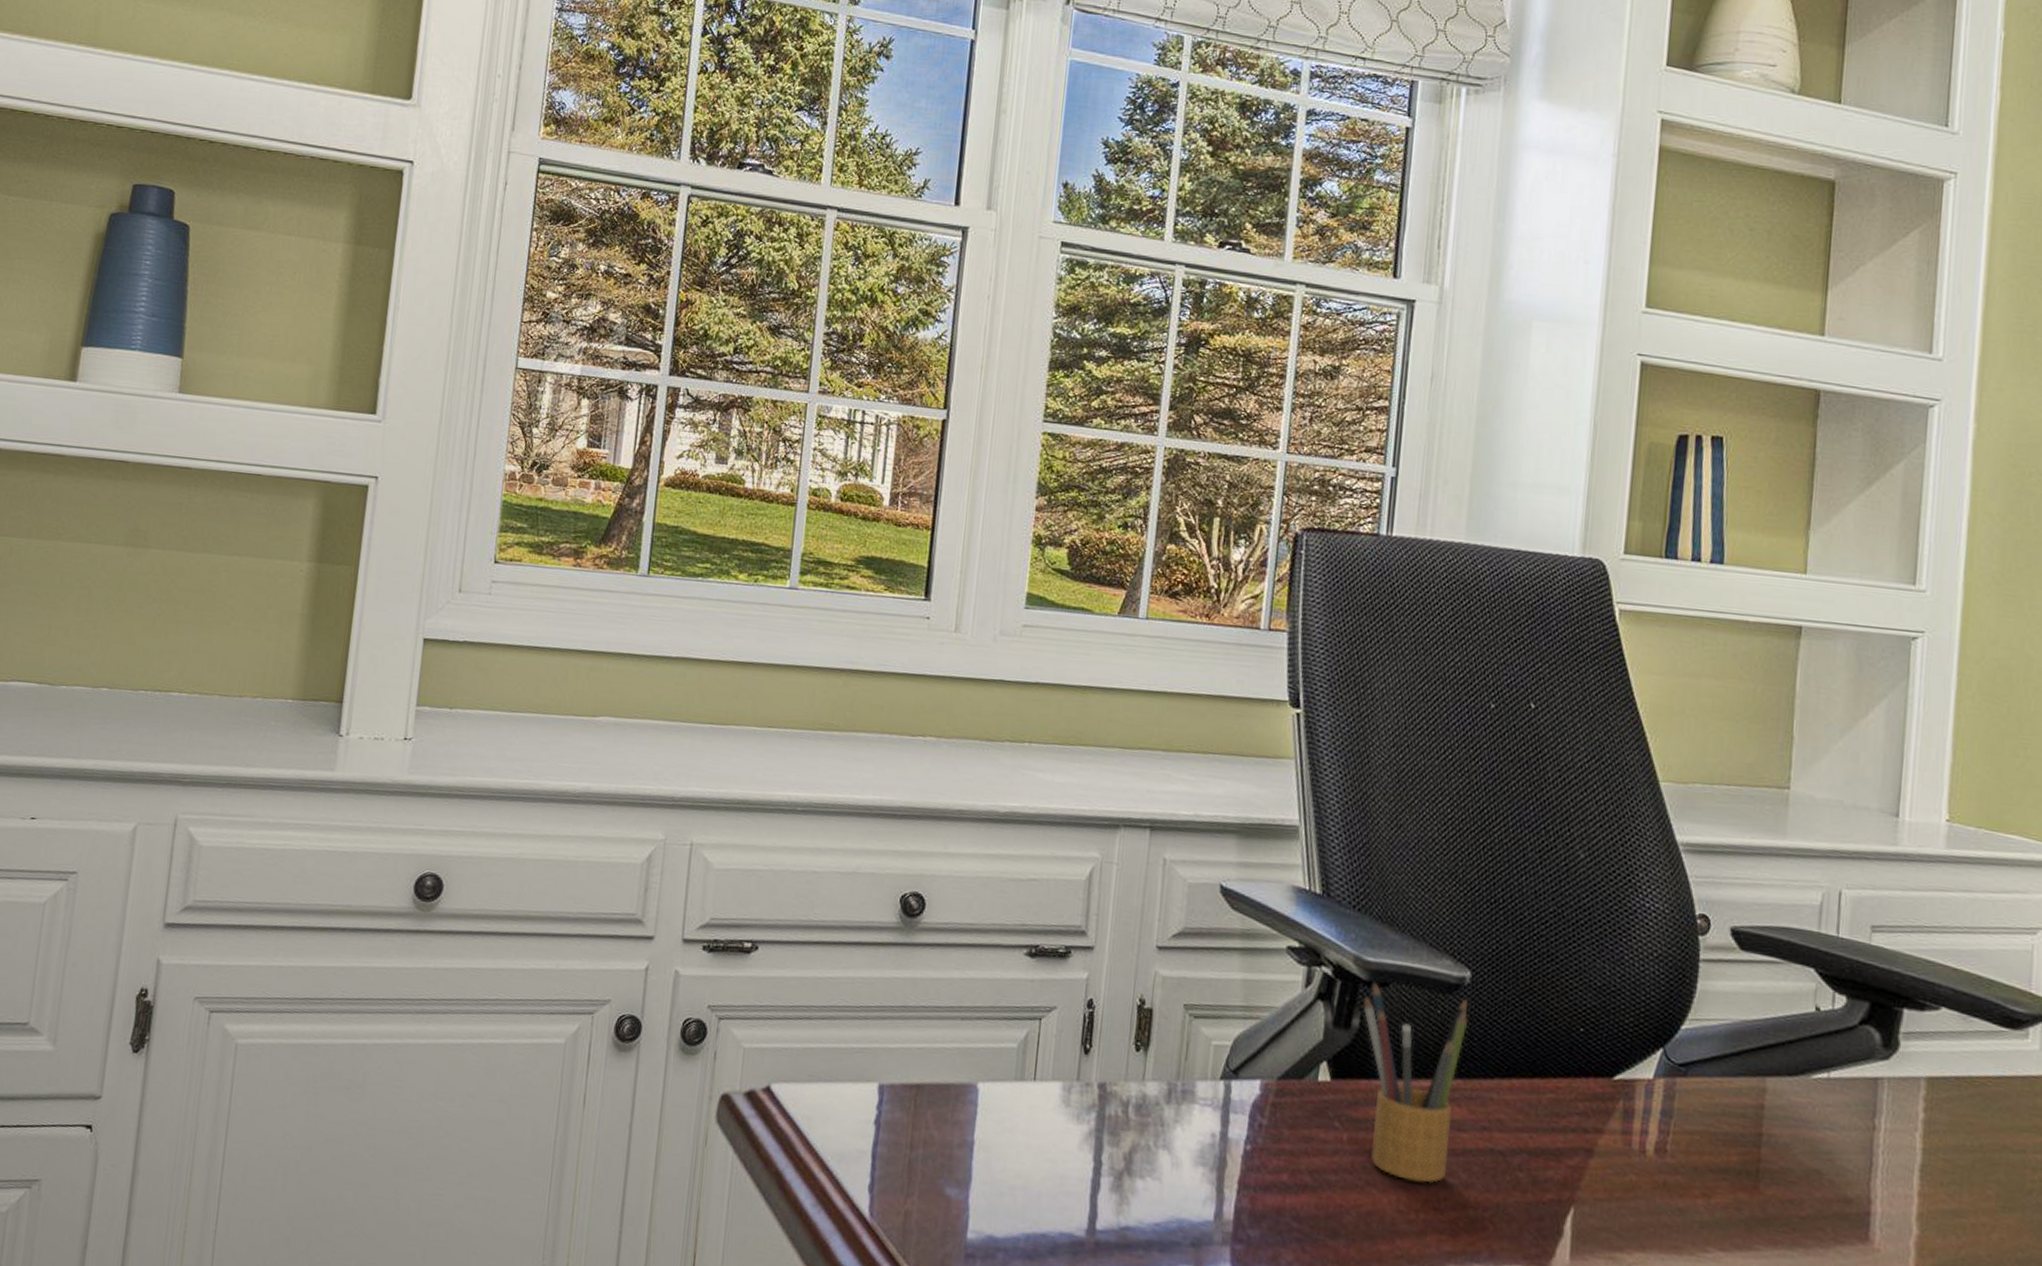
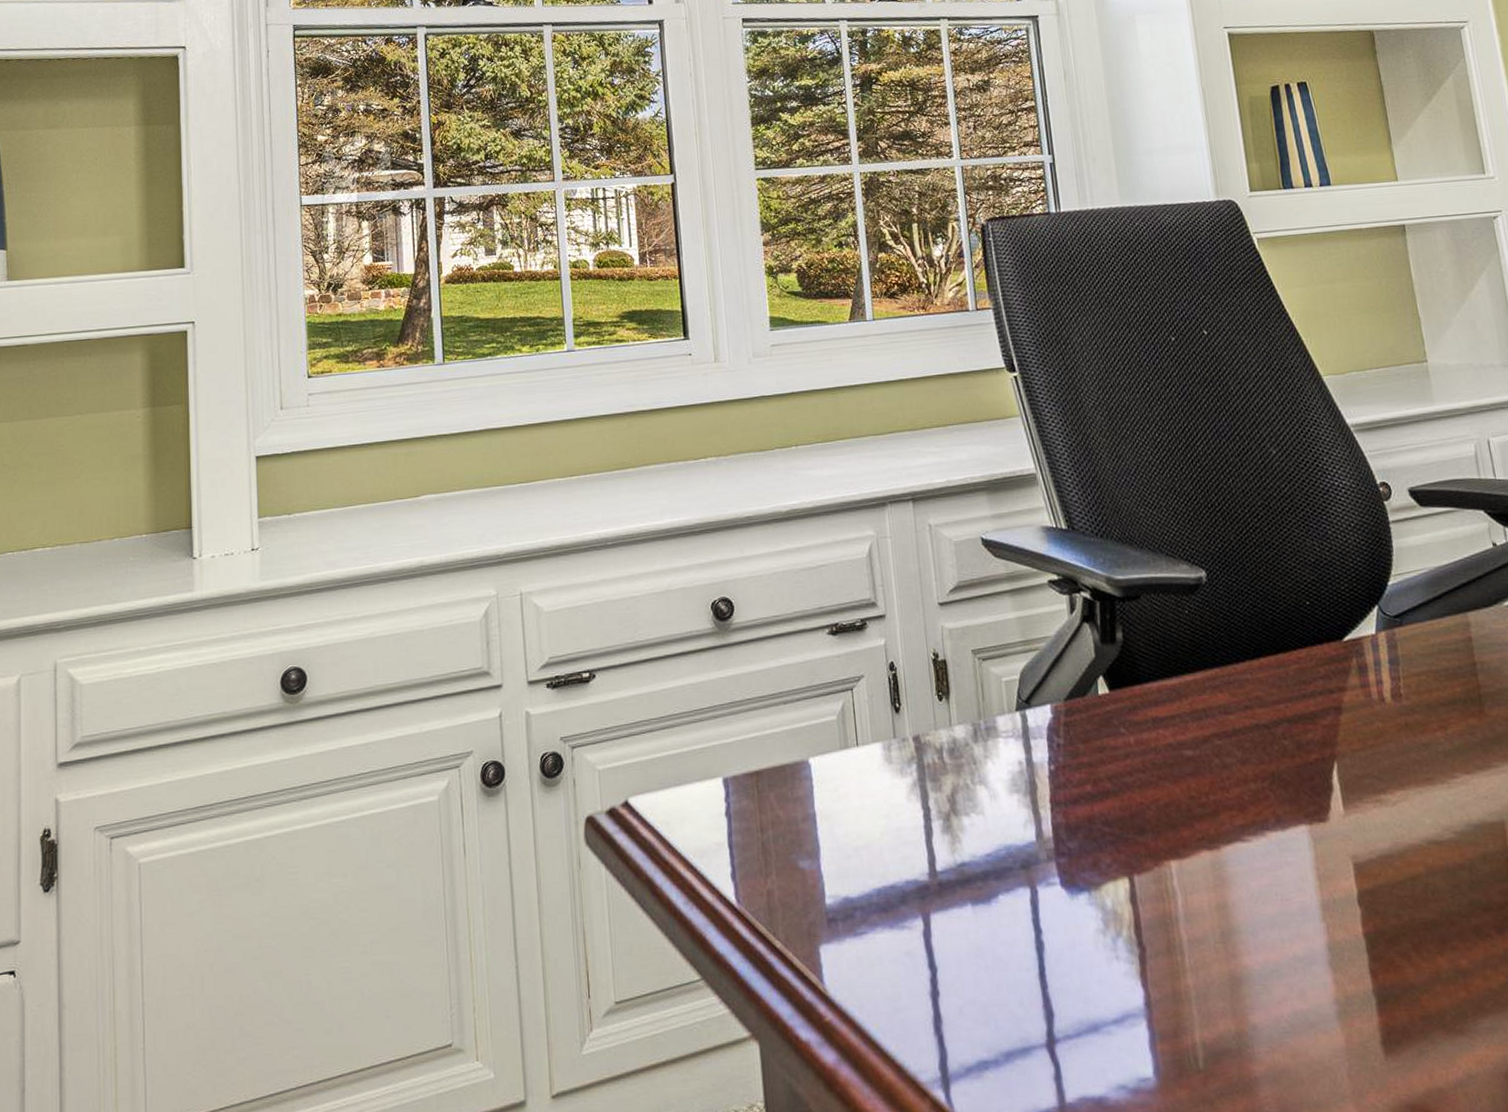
pencil box: present [1363,980,1468,1184] -> none [1121,595,1224,768]

